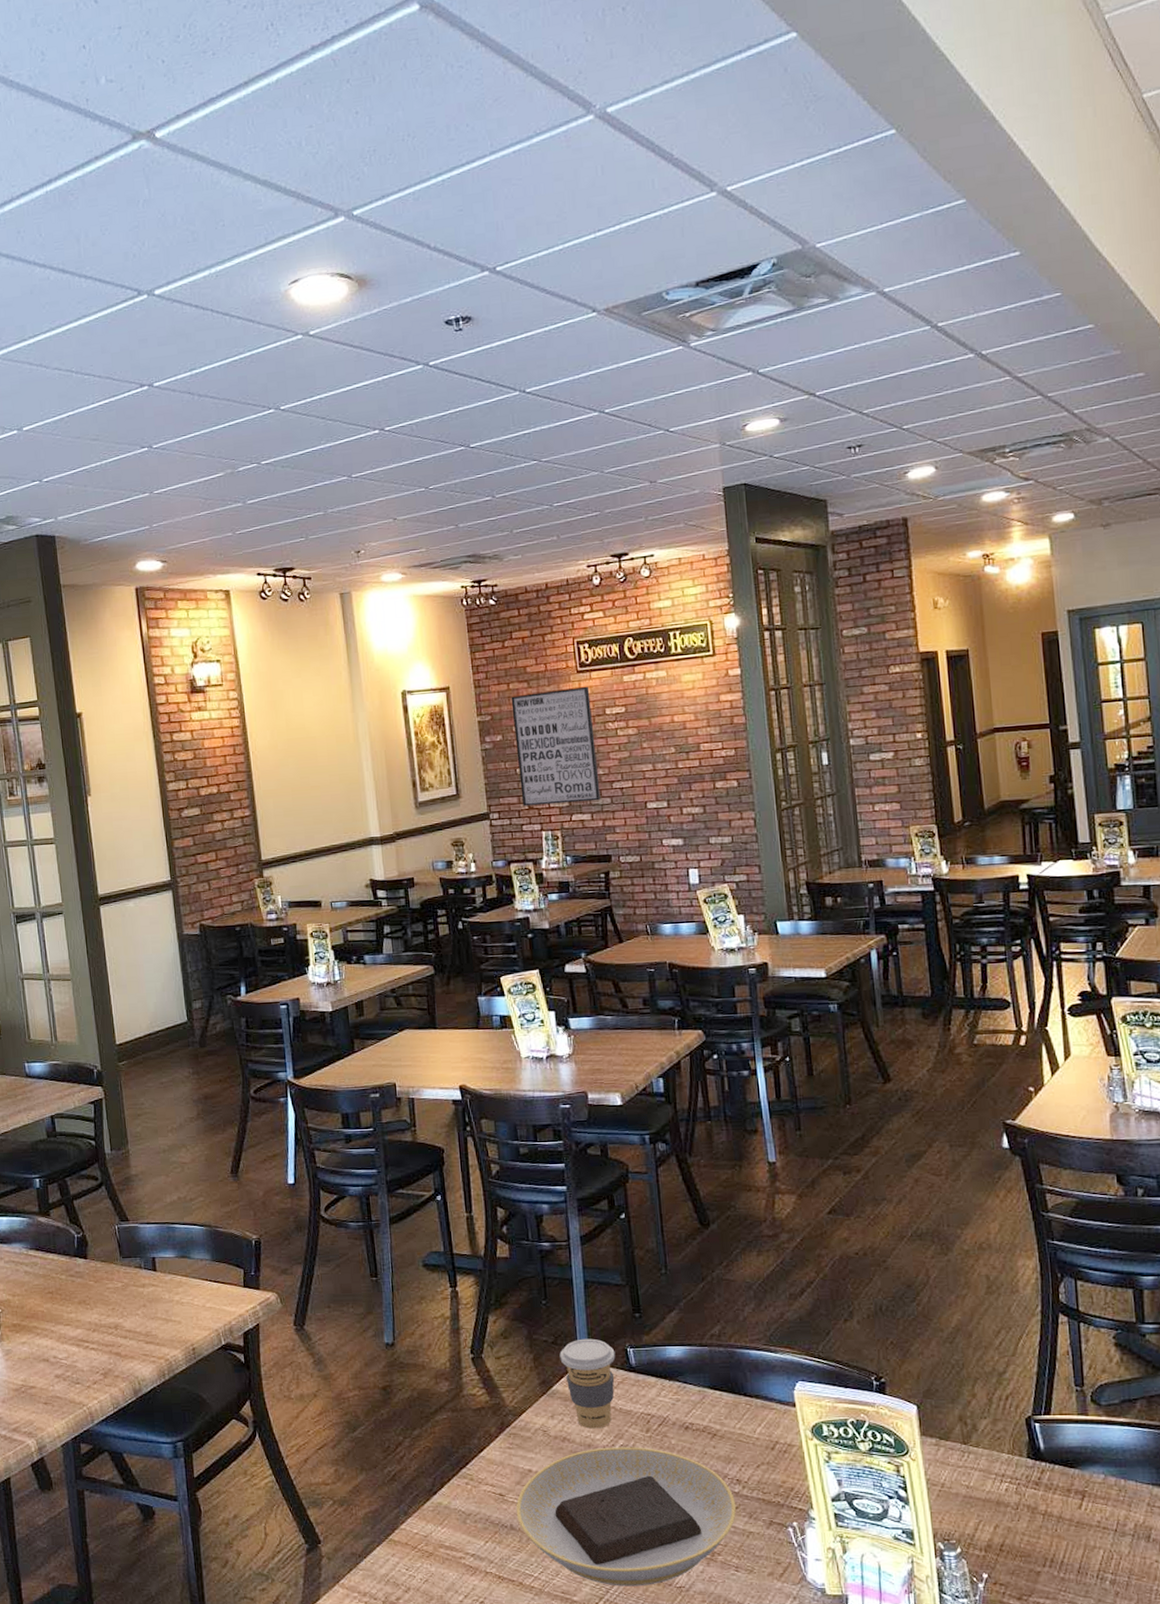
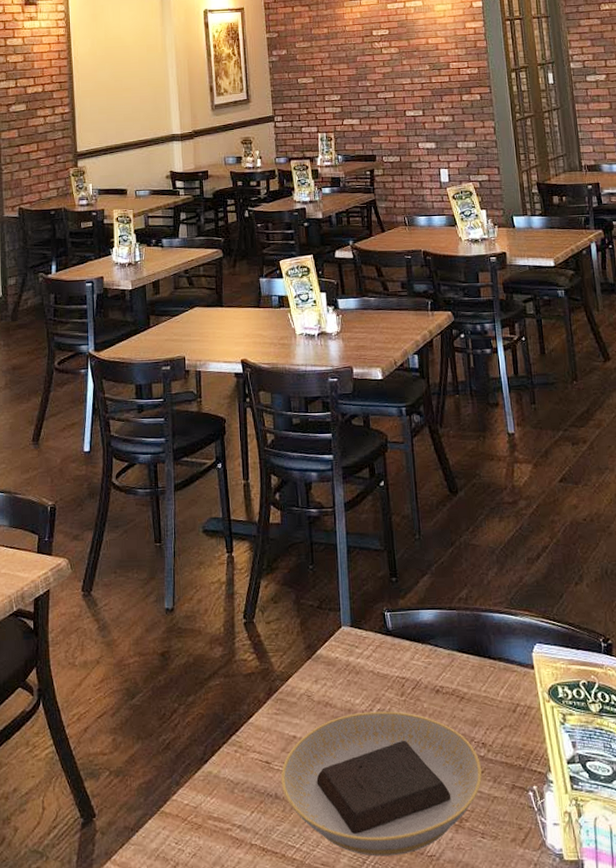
wall art: present [511,686,601,806] -> none [295,11,368,111]
coffee cup: present [559,1338,616,1429] -> none [324,602,374,693]

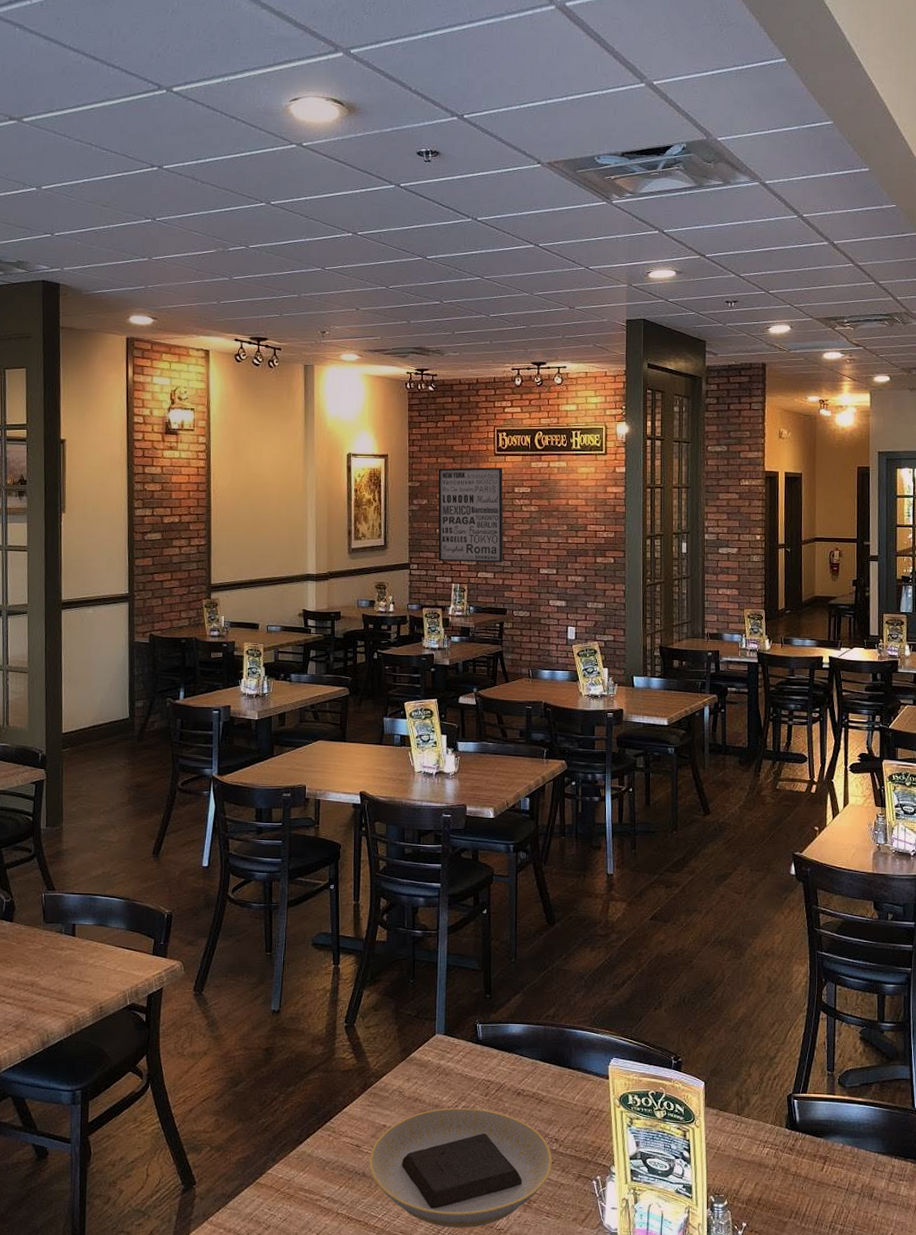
wall art: none [295,11,368,111] -> present [438,467,504,563]

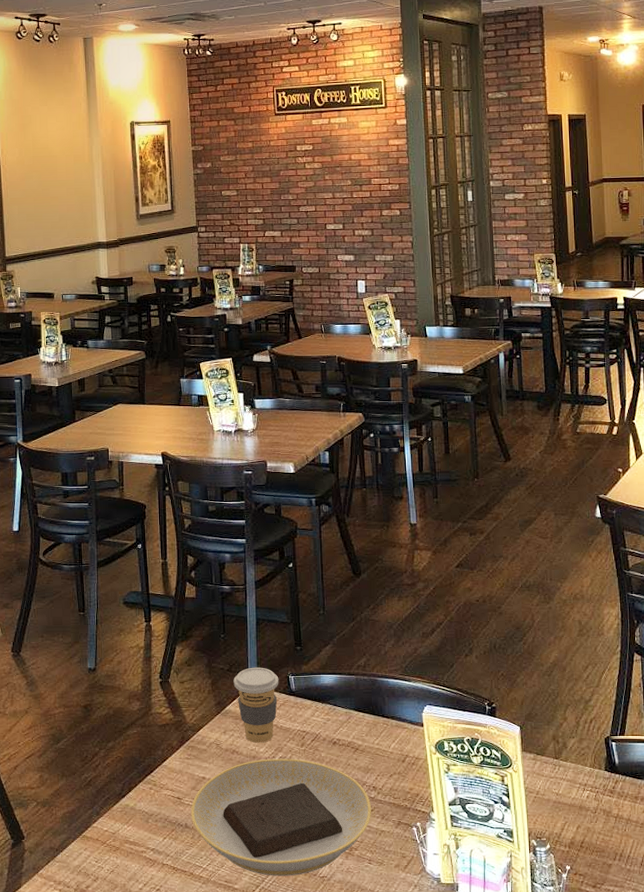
coffee cup: none [420,1014,467,1092] -> present [233,667,279,743]
wall art: present [438,467,504,563] -> none [220,126,289,223]

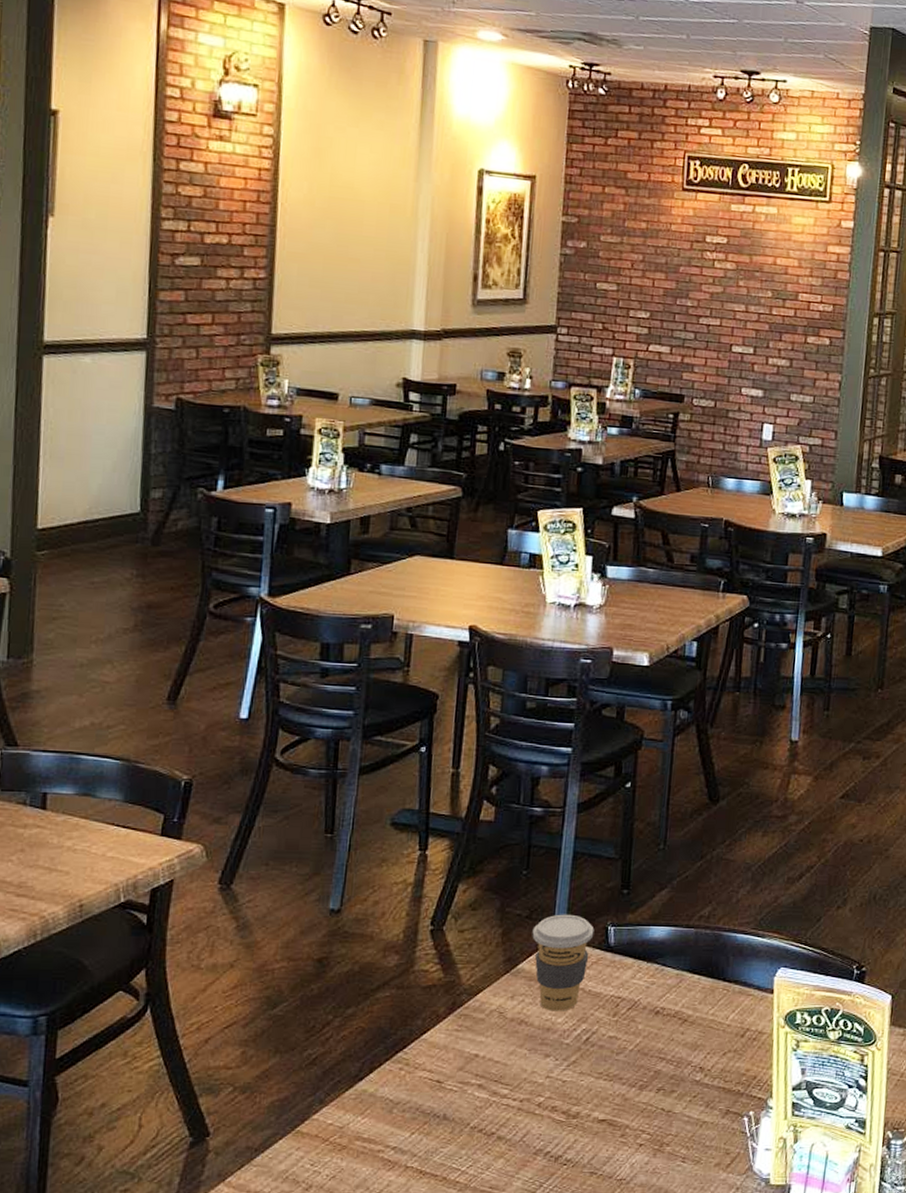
plate: present [190,758,372,876] -> none [452,1031,695,1180]

